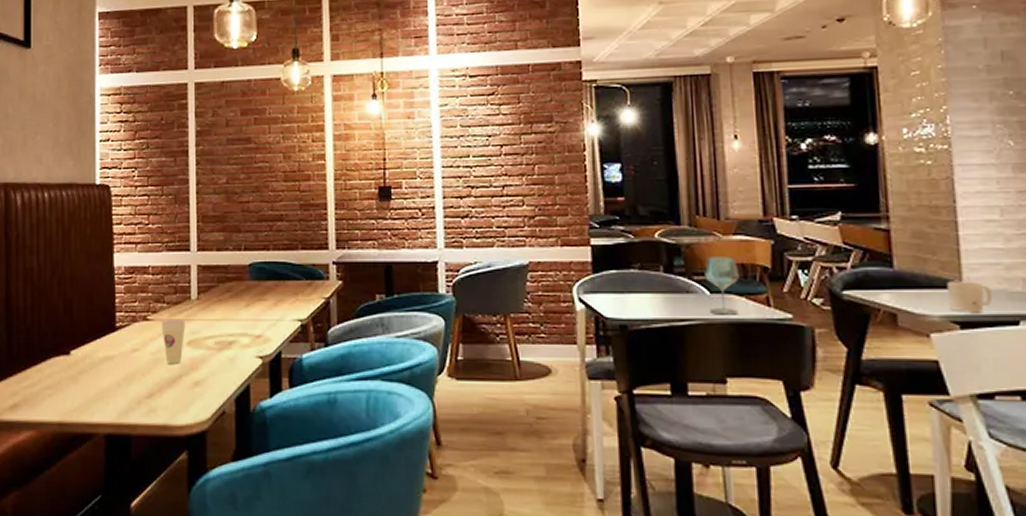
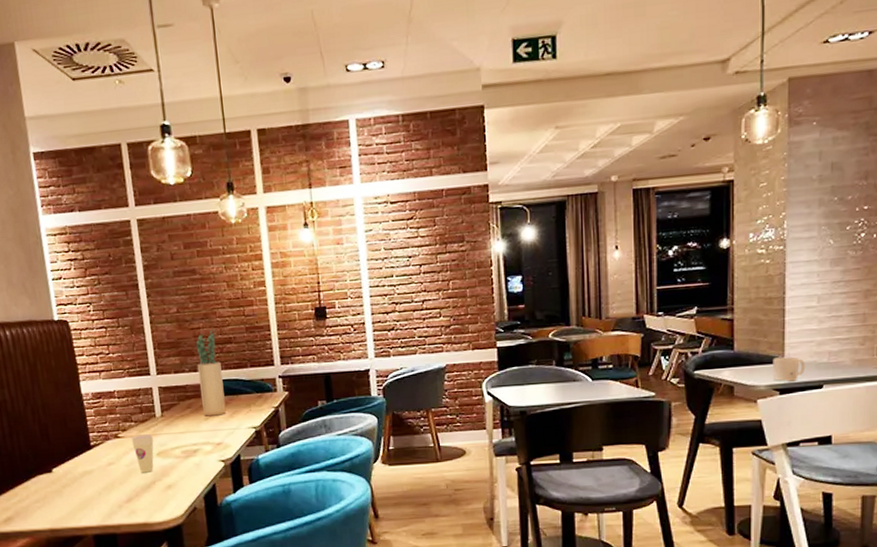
vase: none [242,200,270,303] -> present [195,325,226,417]
wine glass: present [704,257,739,315] -> none [588,349,615,397]

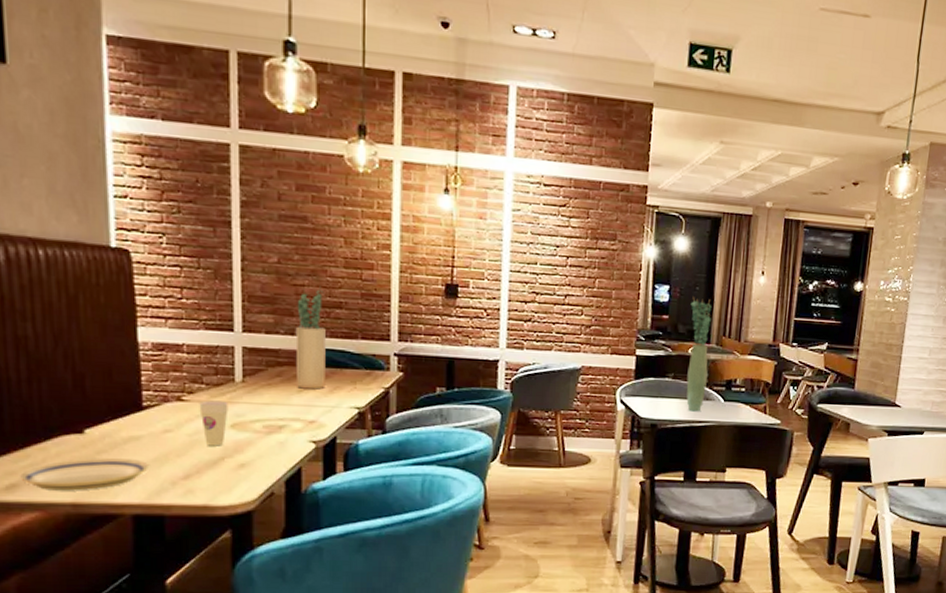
plate: none [13,489,100,520] -> present [20,458,148,491]
vase: none [545,282,572,395] -> present [686,297,712,412]
mug: present [772,356,806,382] -> none [883,401,913,425]

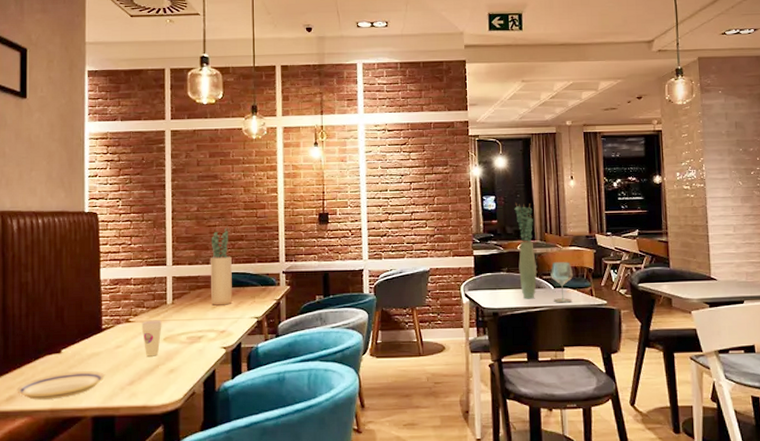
wine glass: none [722,371,748,419] -> present [550,262,573,303]

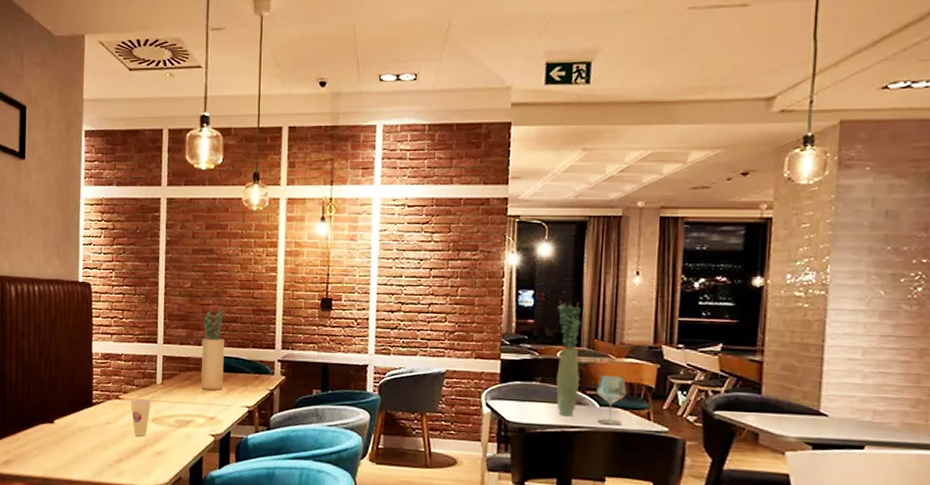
plate: present [17,371,105,400] -> none [13,442,94,468]

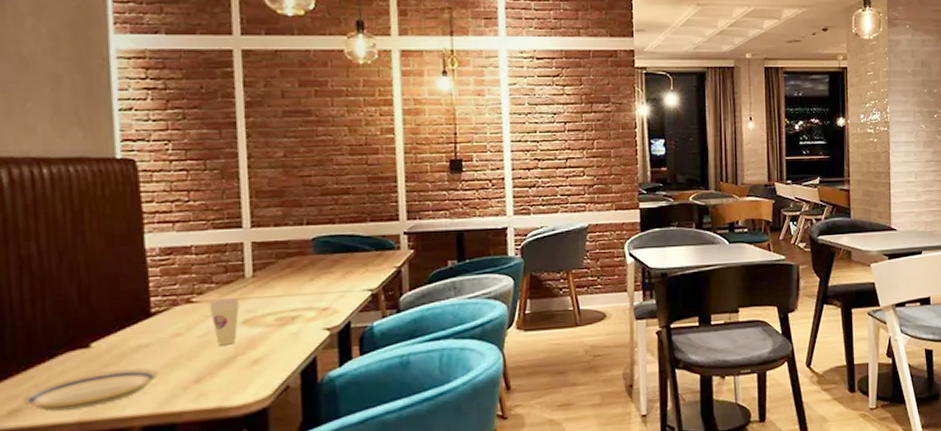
plate: none [13,442,94,468] -> present [23,368,158,411]
vase: present [200,303,224,391] -> none [304,173,337,277]
vase: present [556,300,581,417] -> none [686,147,711,257]
wine glass: present [597,375,626,426] -> none [725,214,750,260]

